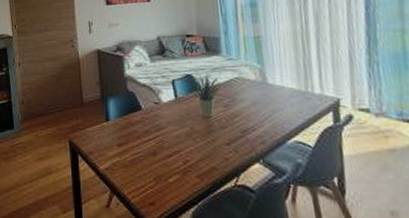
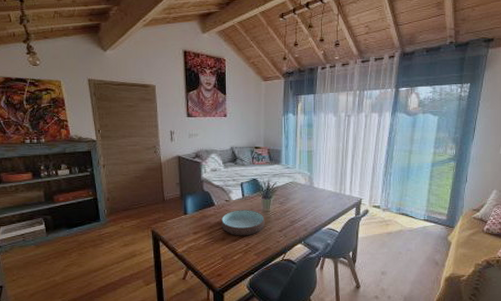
bowl: none [151,115,207,150] -> present [222,210,265,236]

